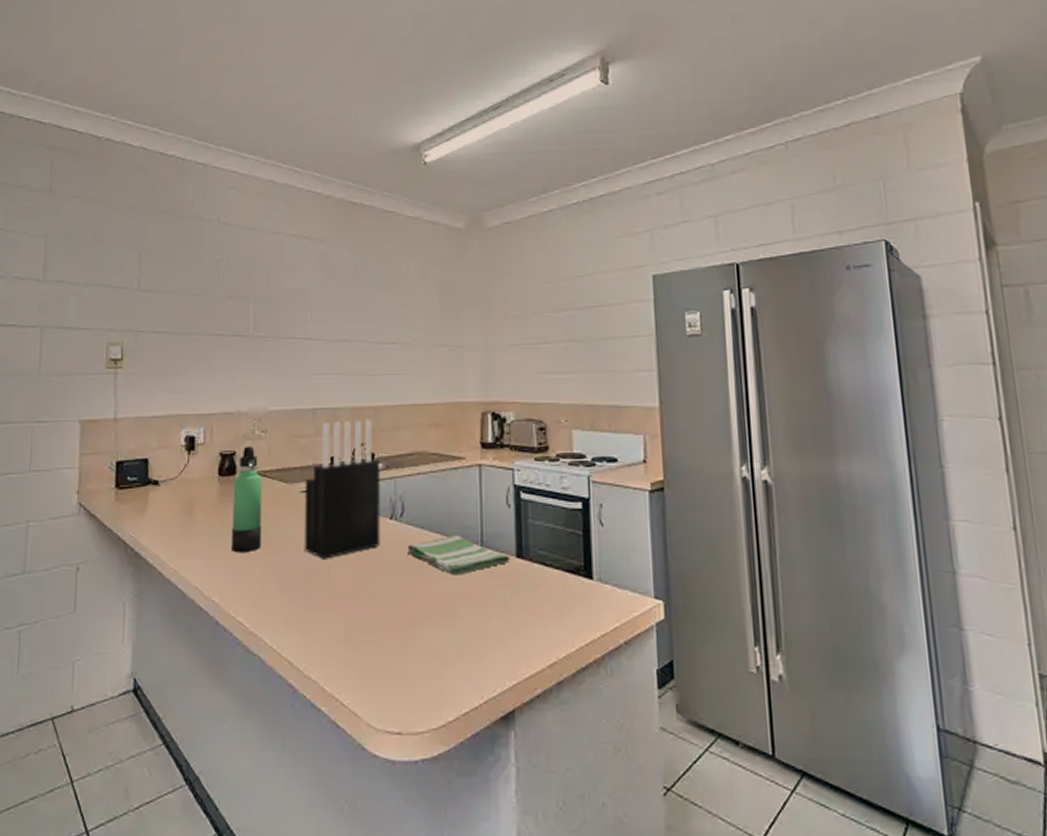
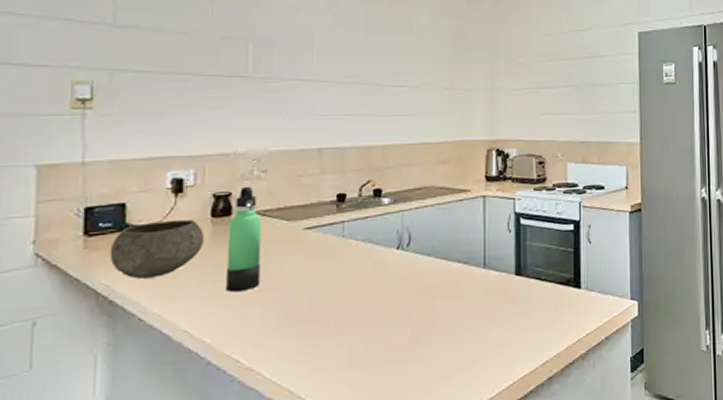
bowl: none [135,476,213,533] -> present [109,219,205,279]
knife block: present [304,419,380,559] -> none [307,158,387,291]
dish towel: present [407,535,510,575] -> none [413,259,510,295]

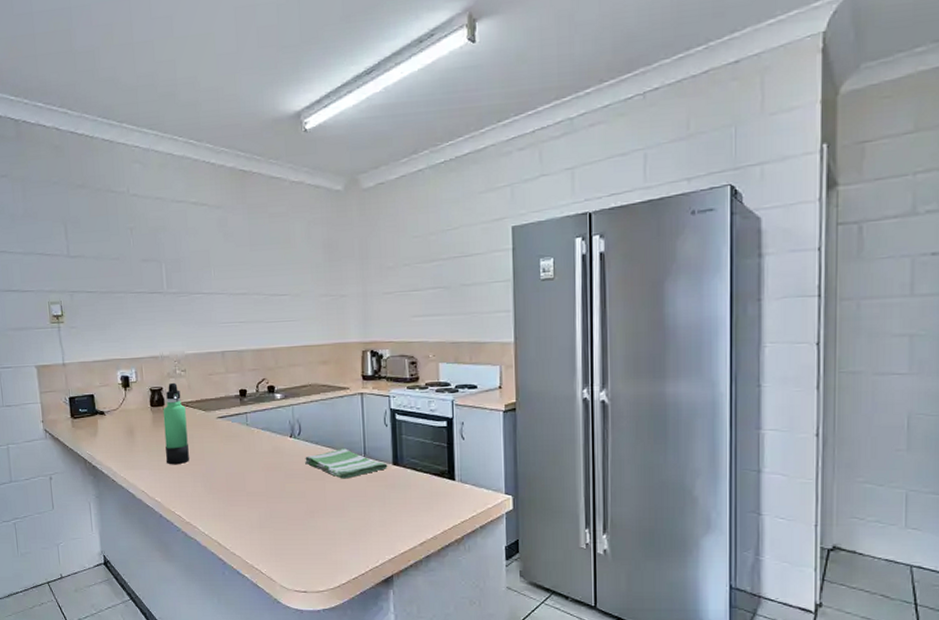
bowl: present [109,219,205,279] -> none [88,407,148,451]
dish towel: none [413,259,510,295] -> present [305,448,388,479]

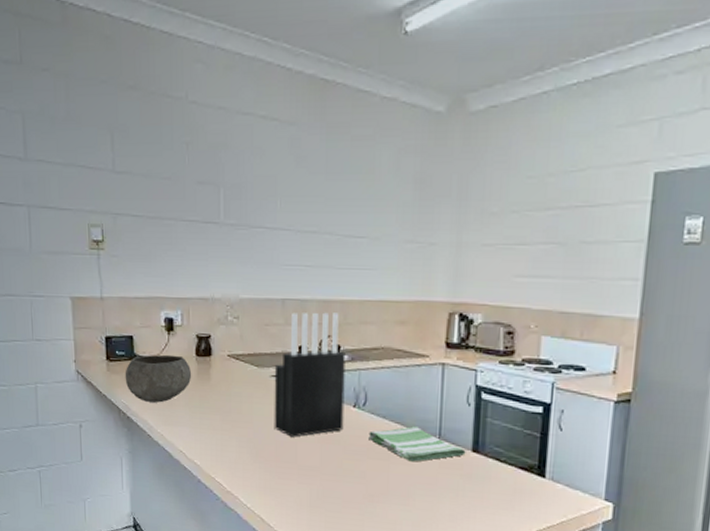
bowl: none [88,407,148,451] -> present [125,354,192,403]
thermos bottle: present [163,382,189,465] -> none [209,330,235,426]
knife block: none [219,359,283,469] -> present [274,312,345,437]

